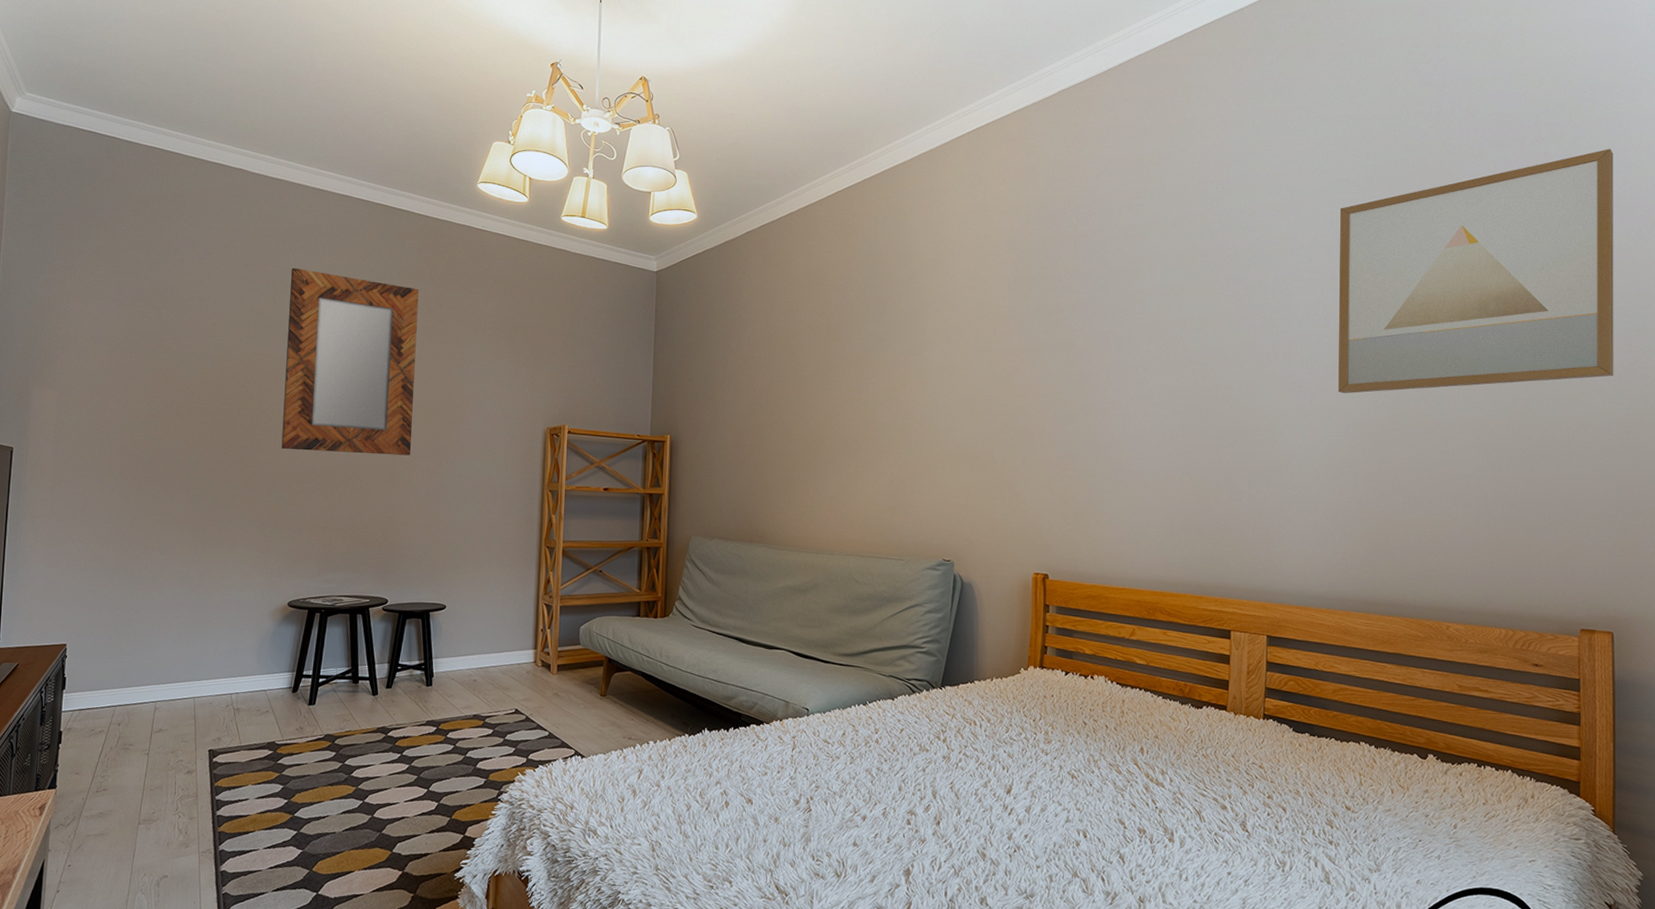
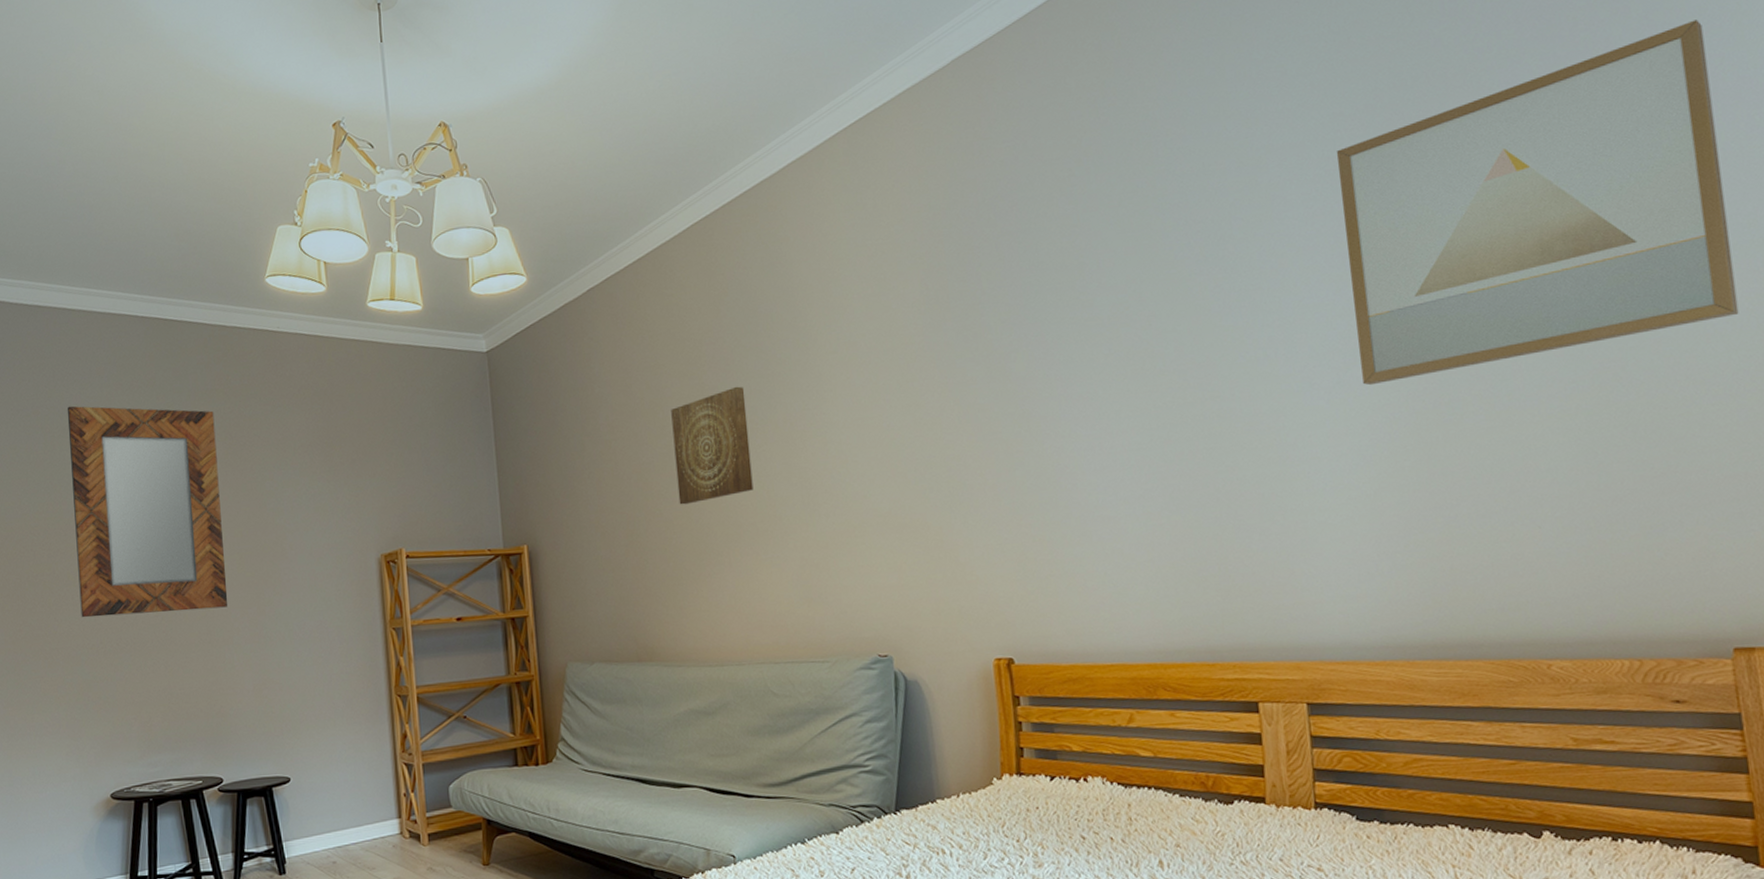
wall art: none [799,328,863,419] -> present [671,386,754,505]

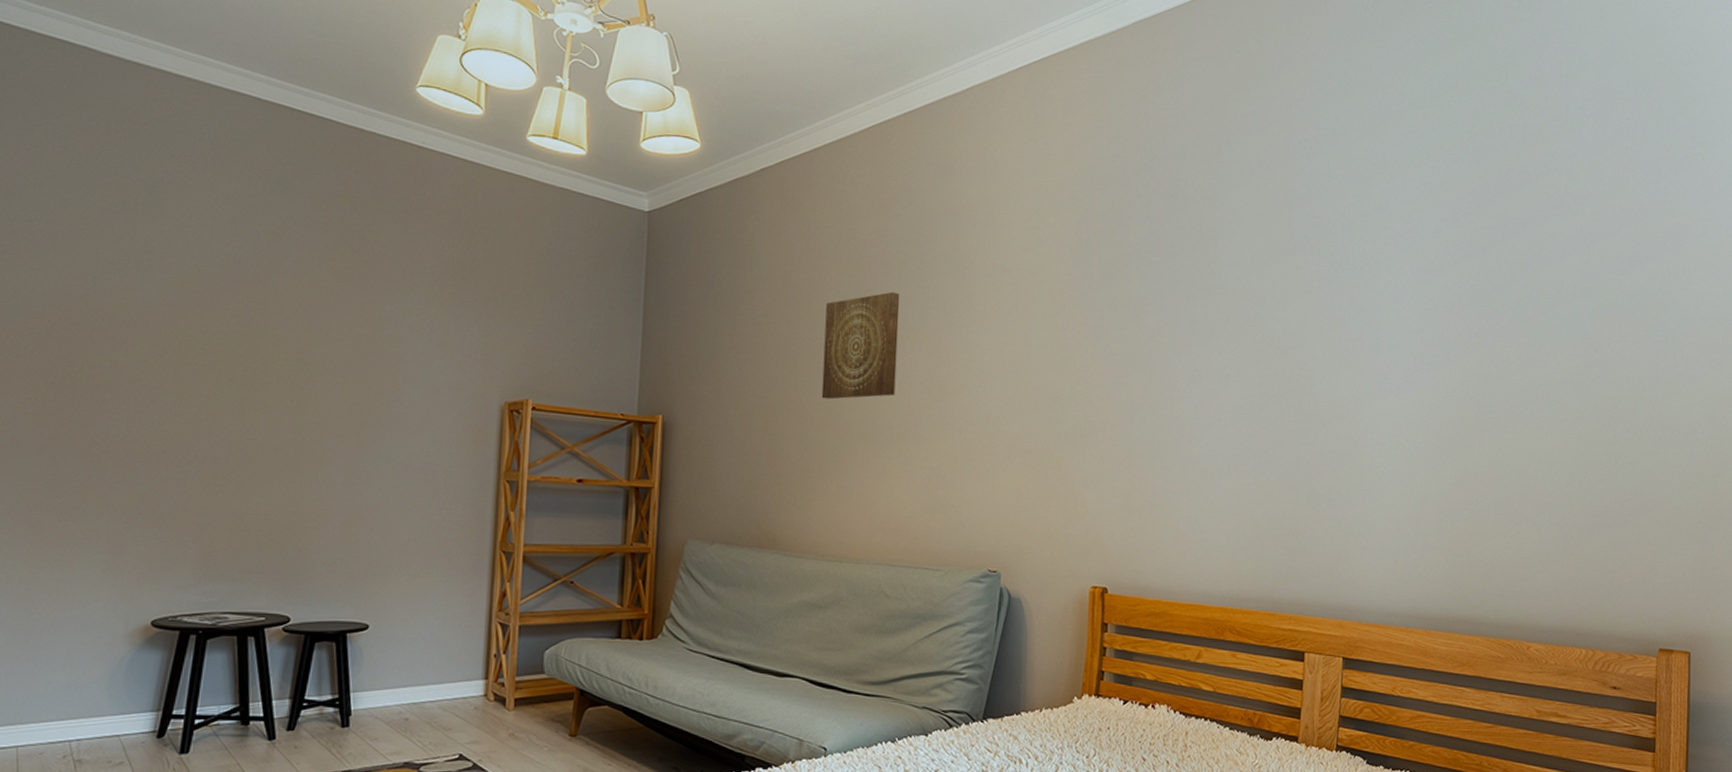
home mirror: present [67,406,228,618] -> none [143,182,336,433]
wall art: present [1336,20,1739,386] -> none [1426,129,1710,388]

